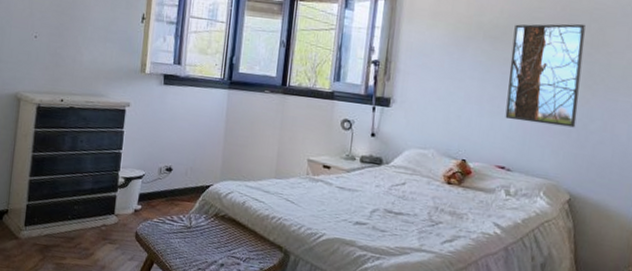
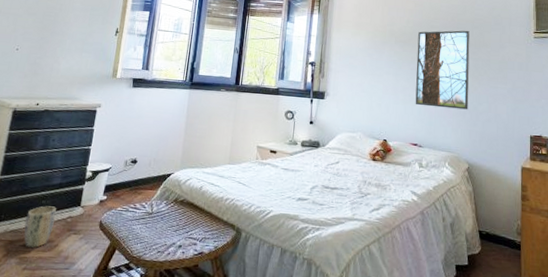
plant pot: none [58,211,90,255] -> present [24,206,56,249]

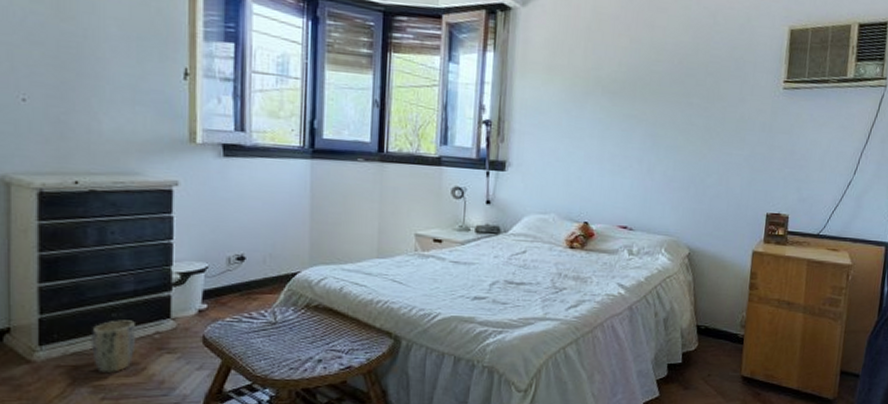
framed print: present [415,30,470,110] -> none [626,77,702,183]

